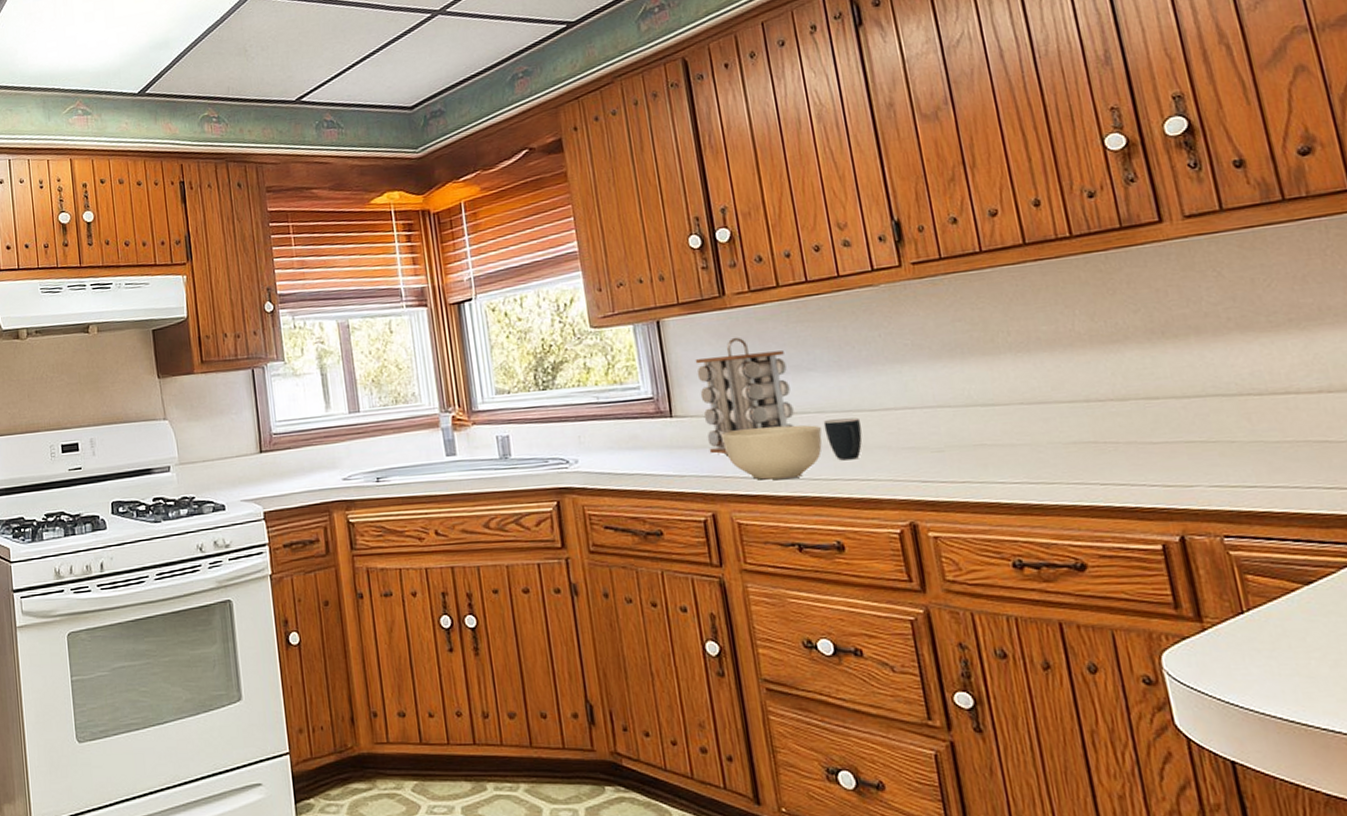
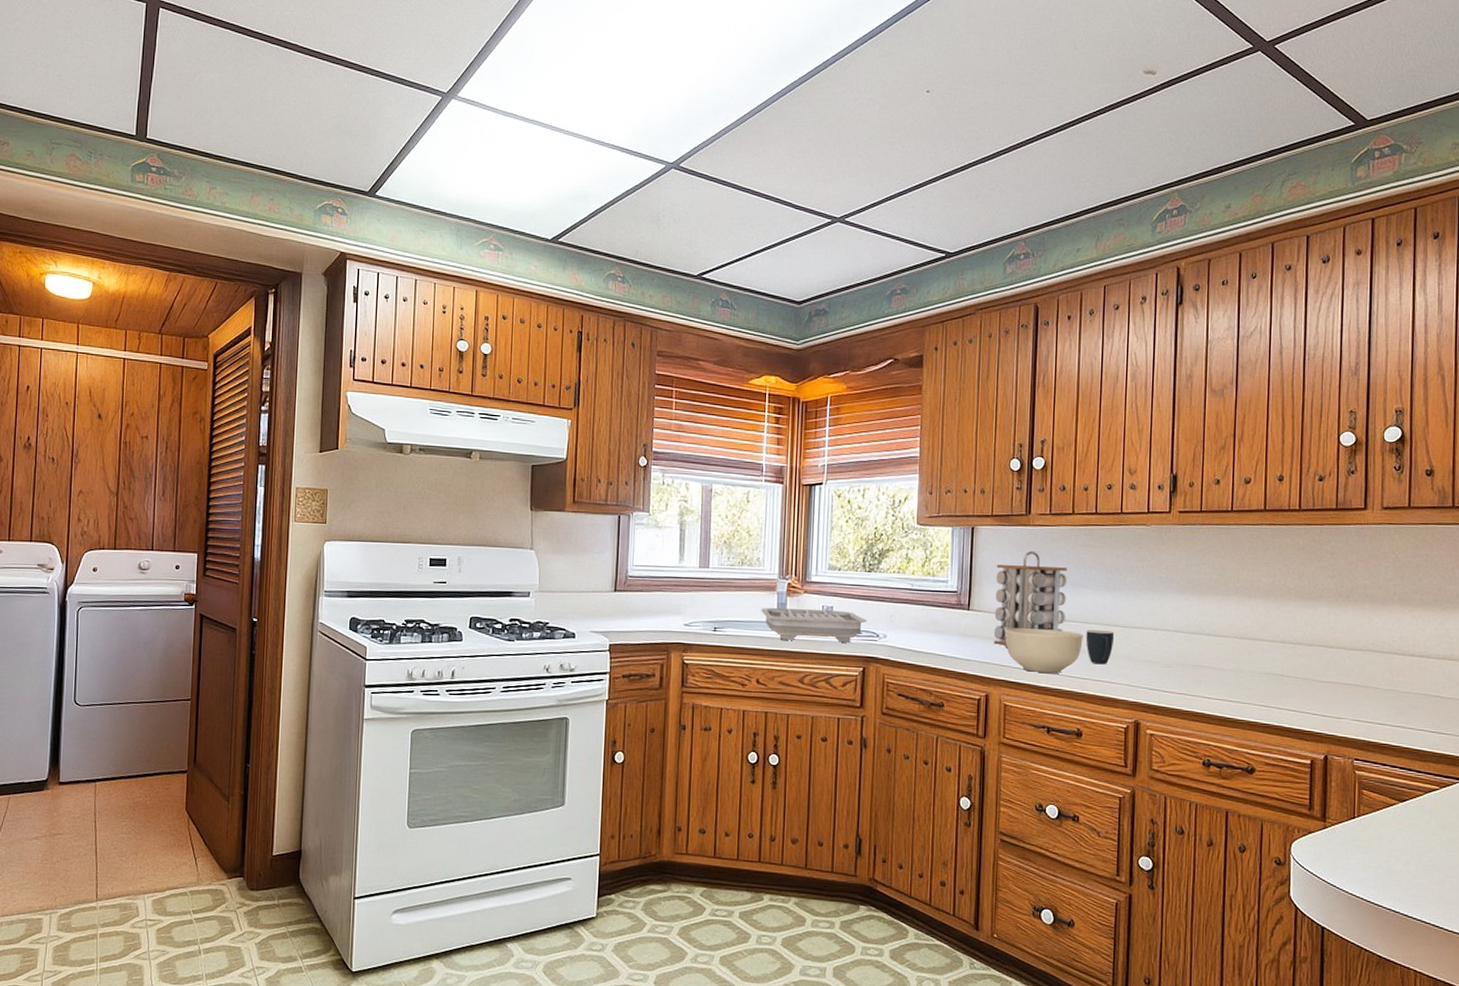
dish rack: none [425,438,552,481] -> present [760,607,867,643]

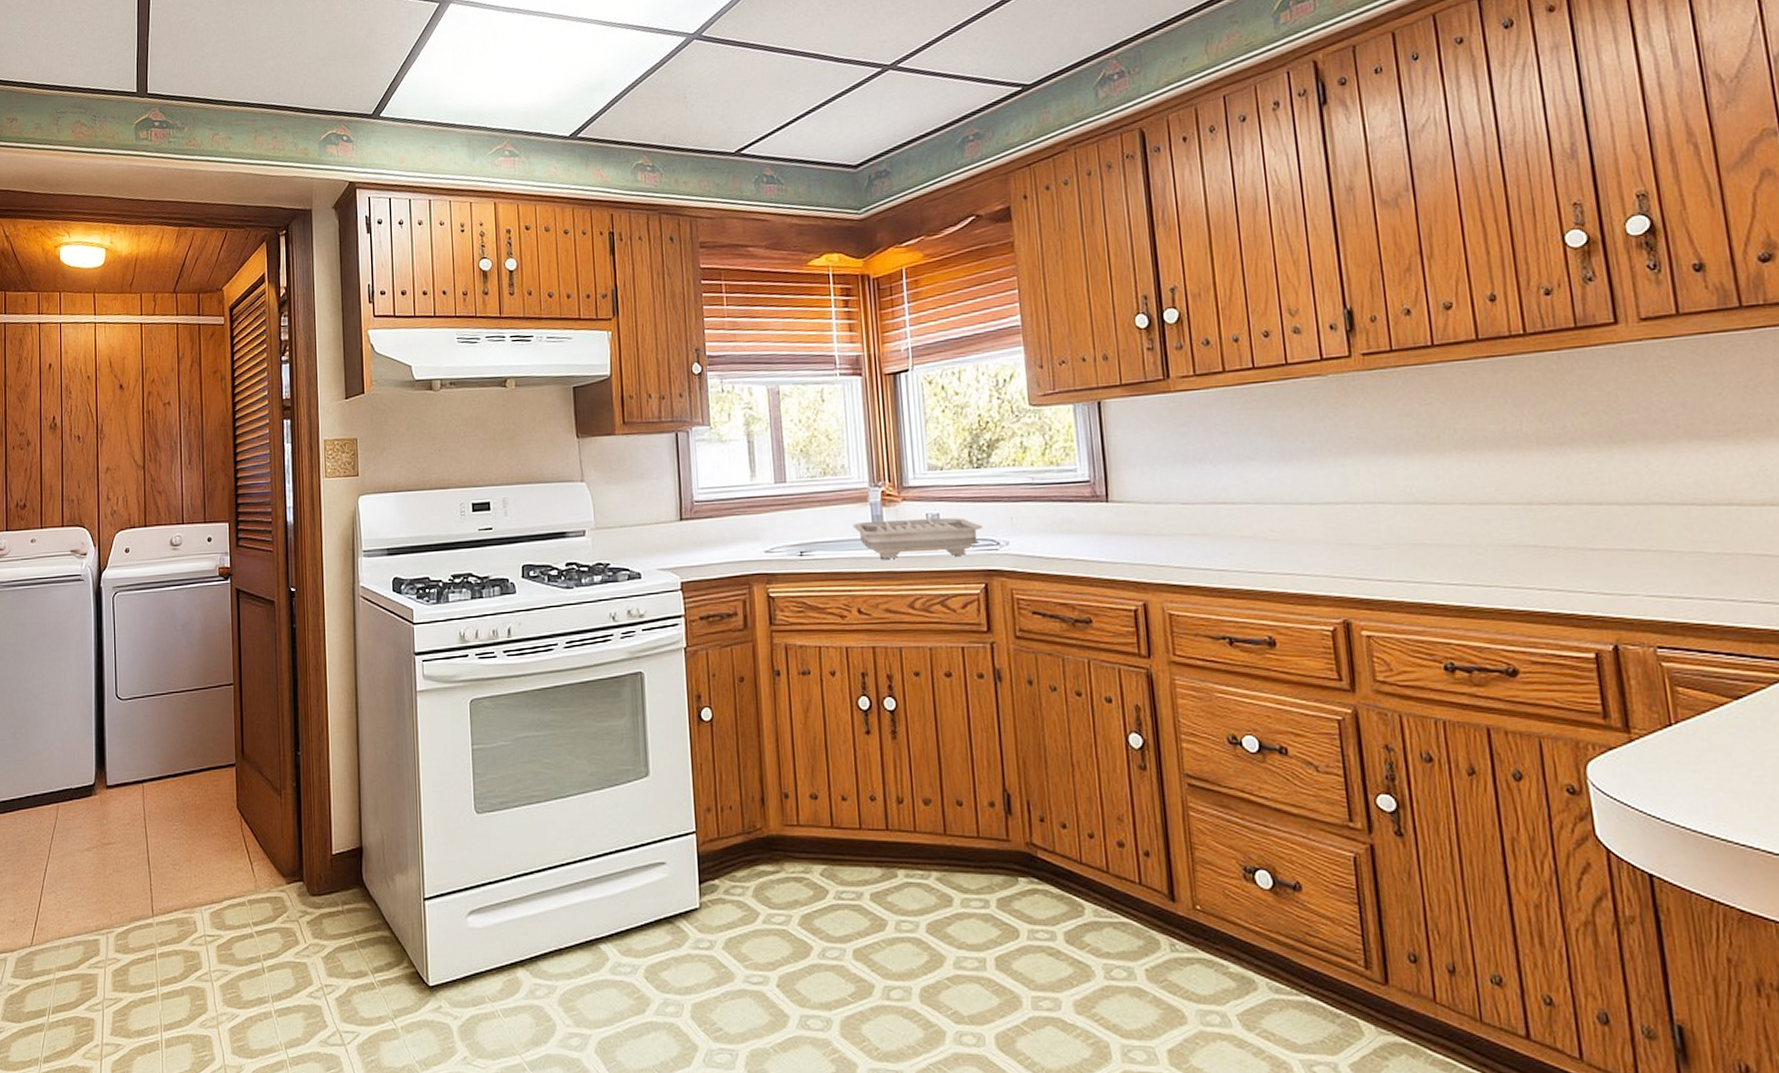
spice rack: present [993,550,1067,648] -> none [1134,422,1233,544]
bowl: present [1004,628,1083,673] -> none [1156,515,1260,571]
mug: present [1085,630,1115,665] -> none [1262,510,1301,554]

